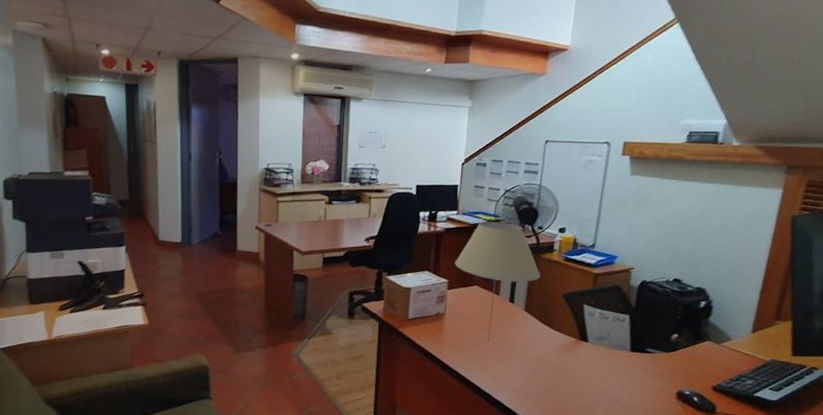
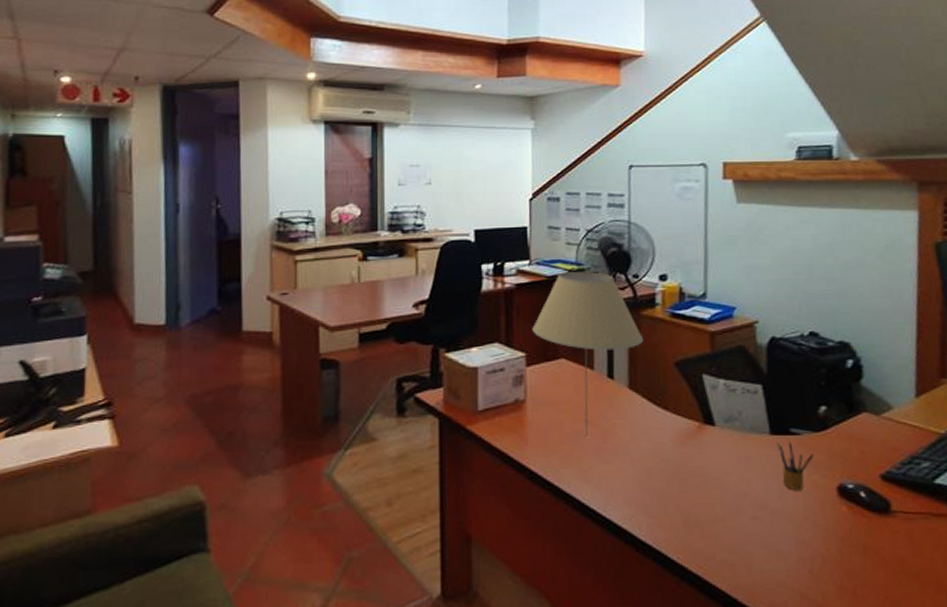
pencil box: none [634,357,662,393] -> present [776,441,814,491]

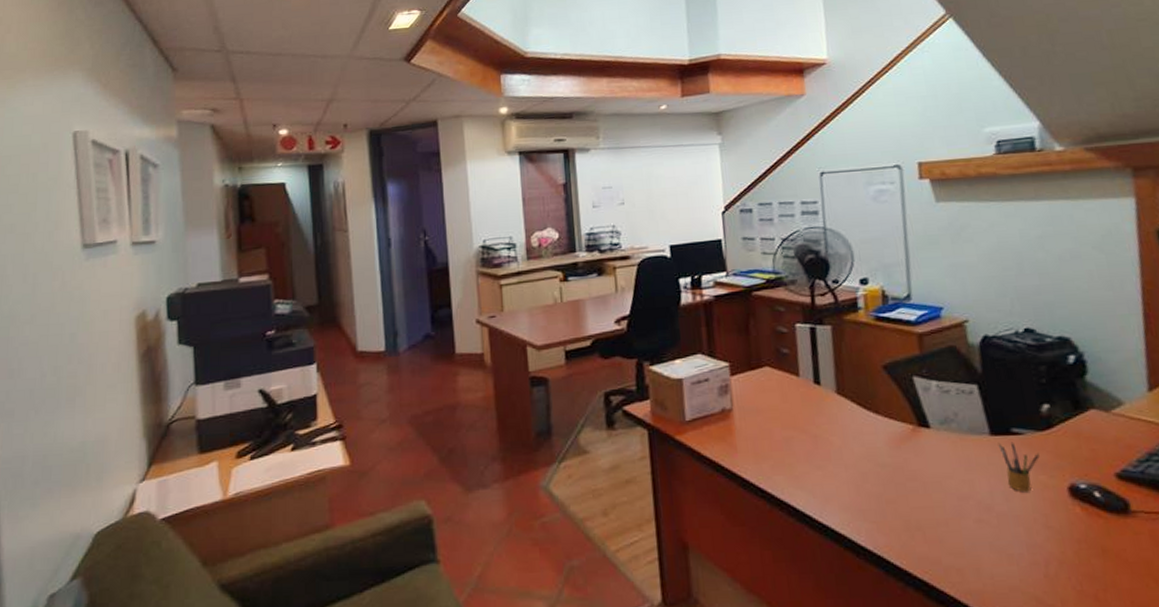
table lamp: present [532,272,644,438] -> none [734,280,849,445]

